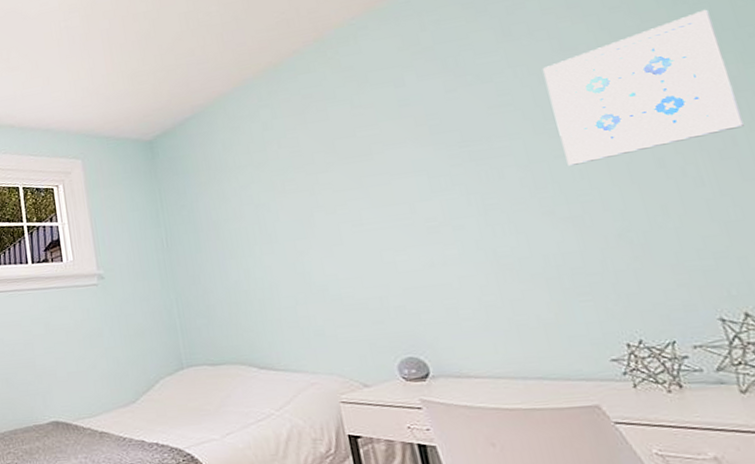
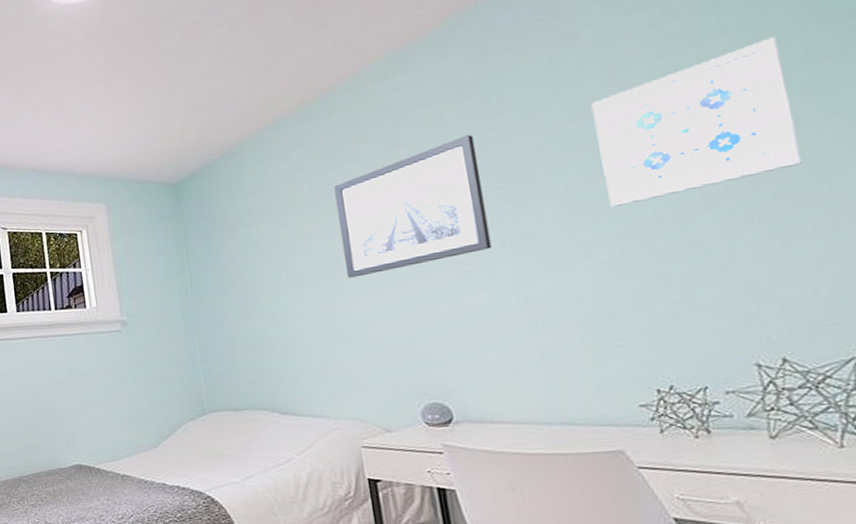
wall art: none [303,96,458,233] -> present [334,134,492,278]

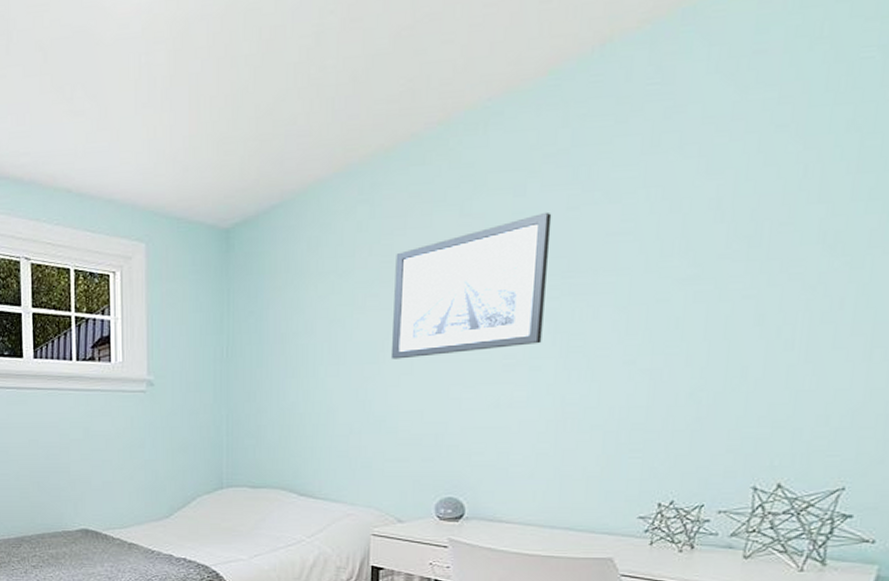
wall art: present [590,36,803,207] -> none [667,141,879,313]

